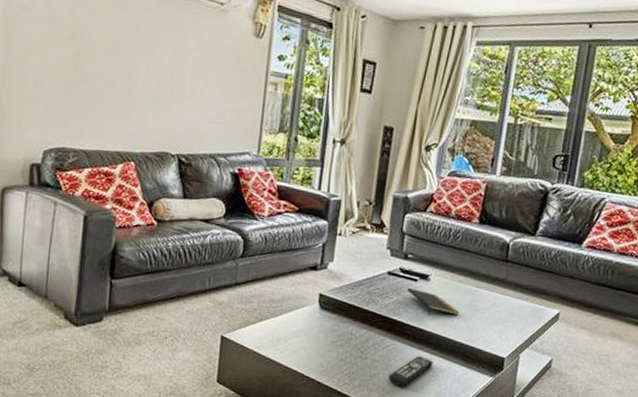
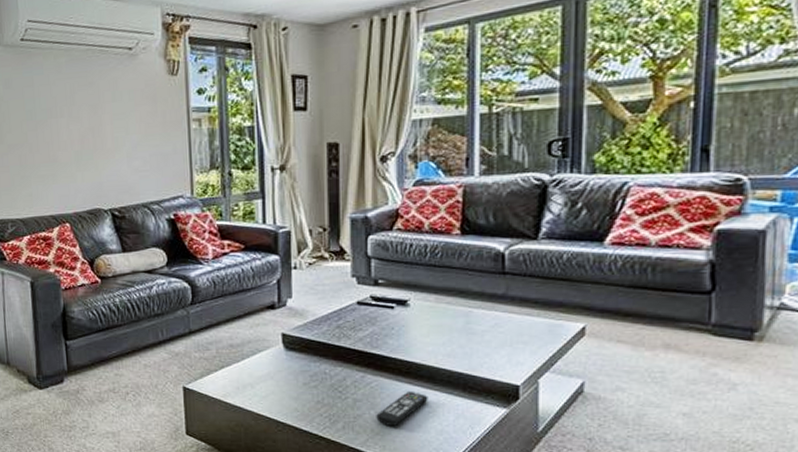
notepad: present [406,288,460,316] -> none [382,317,452,345]

